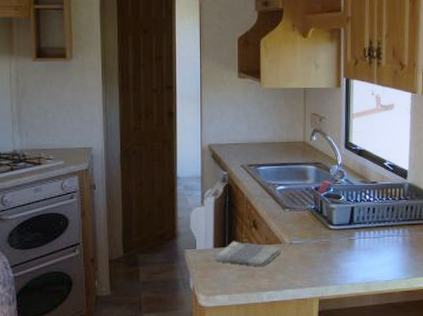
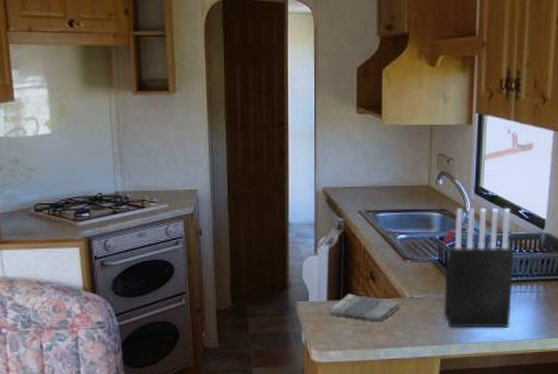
knife block: none [320,160,382,270] -> present [444,207,515,328]

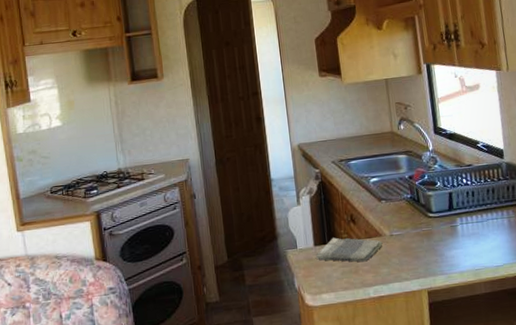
knife block: present [444,207,515,328] -> none [417,143,488,260]

